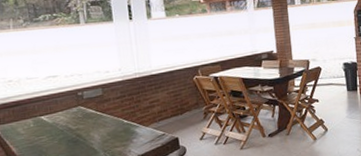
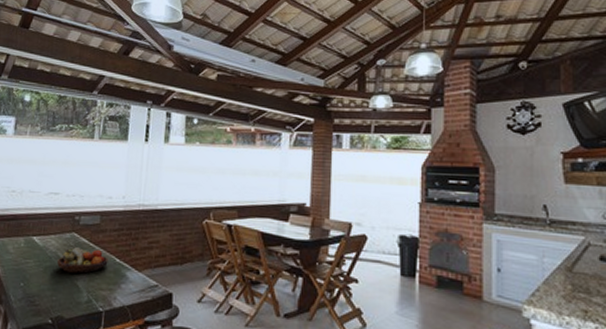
fruit bowl: none [70,115,117,140] -> present [57,247,108,274]

